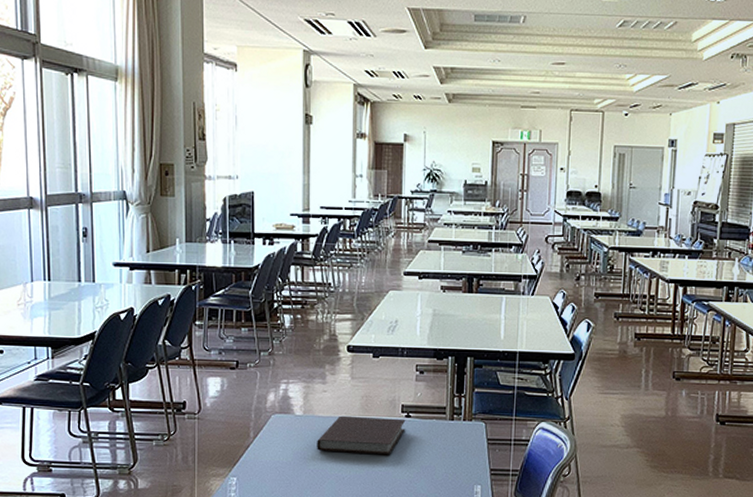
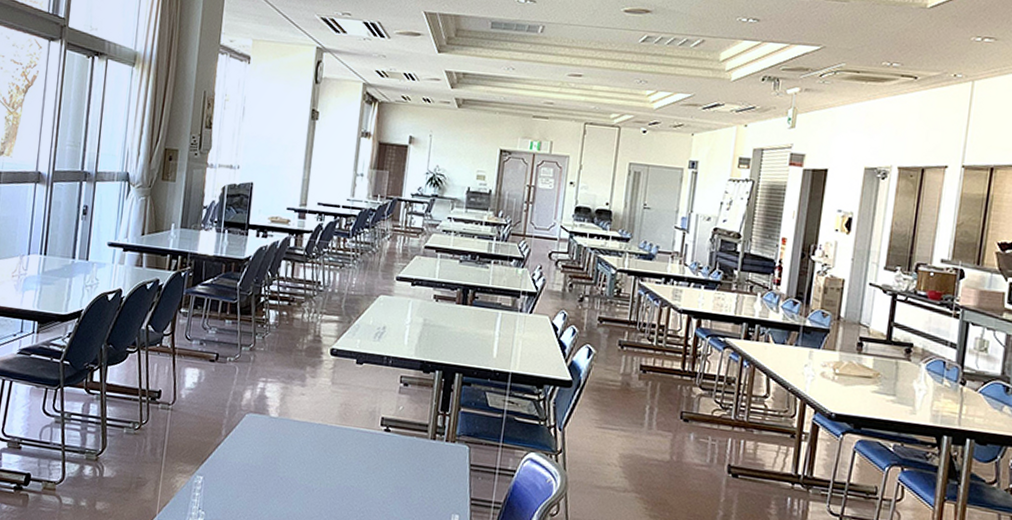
notebook: present [317,415,406,455] -> none [288,422,385,471]

